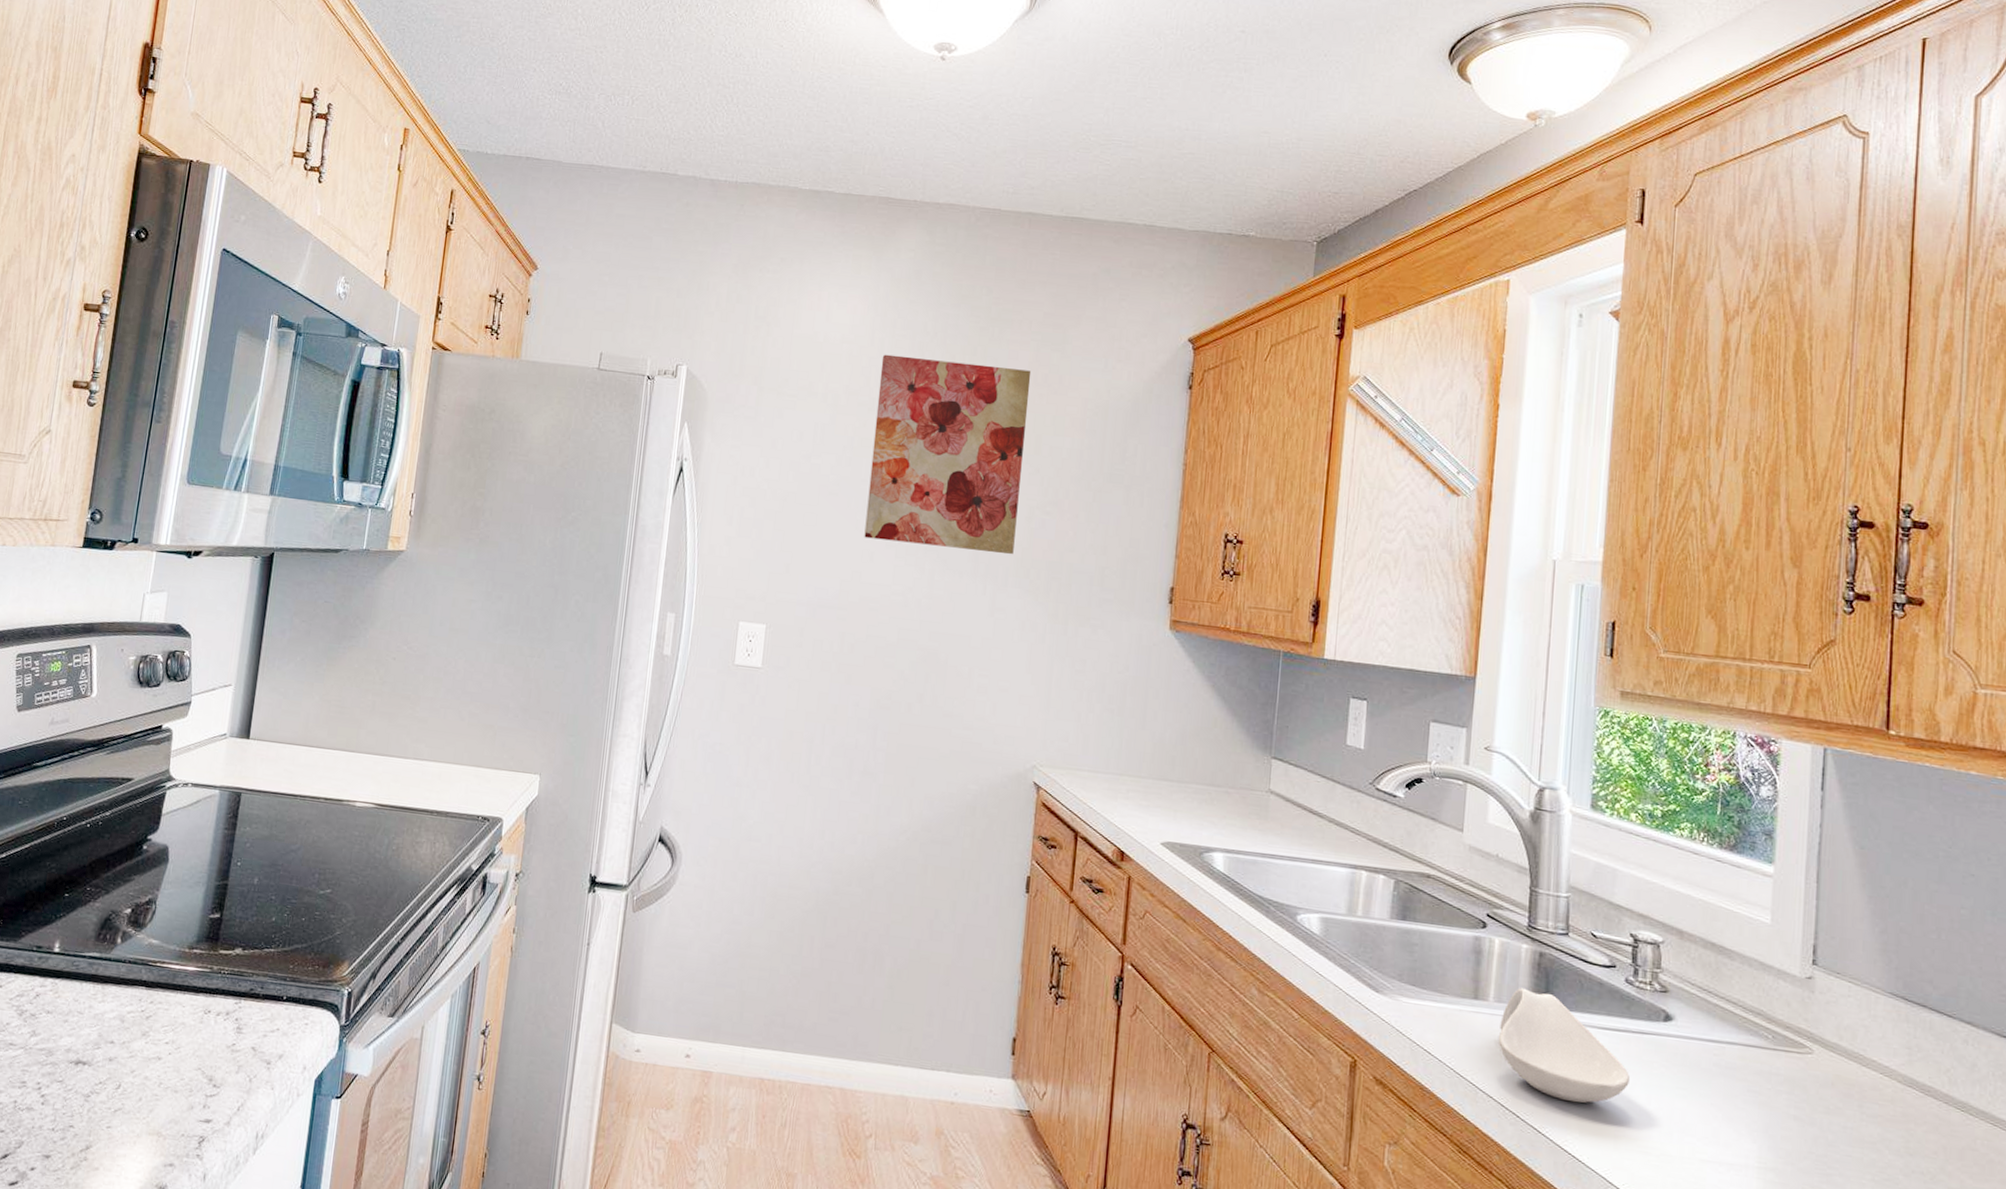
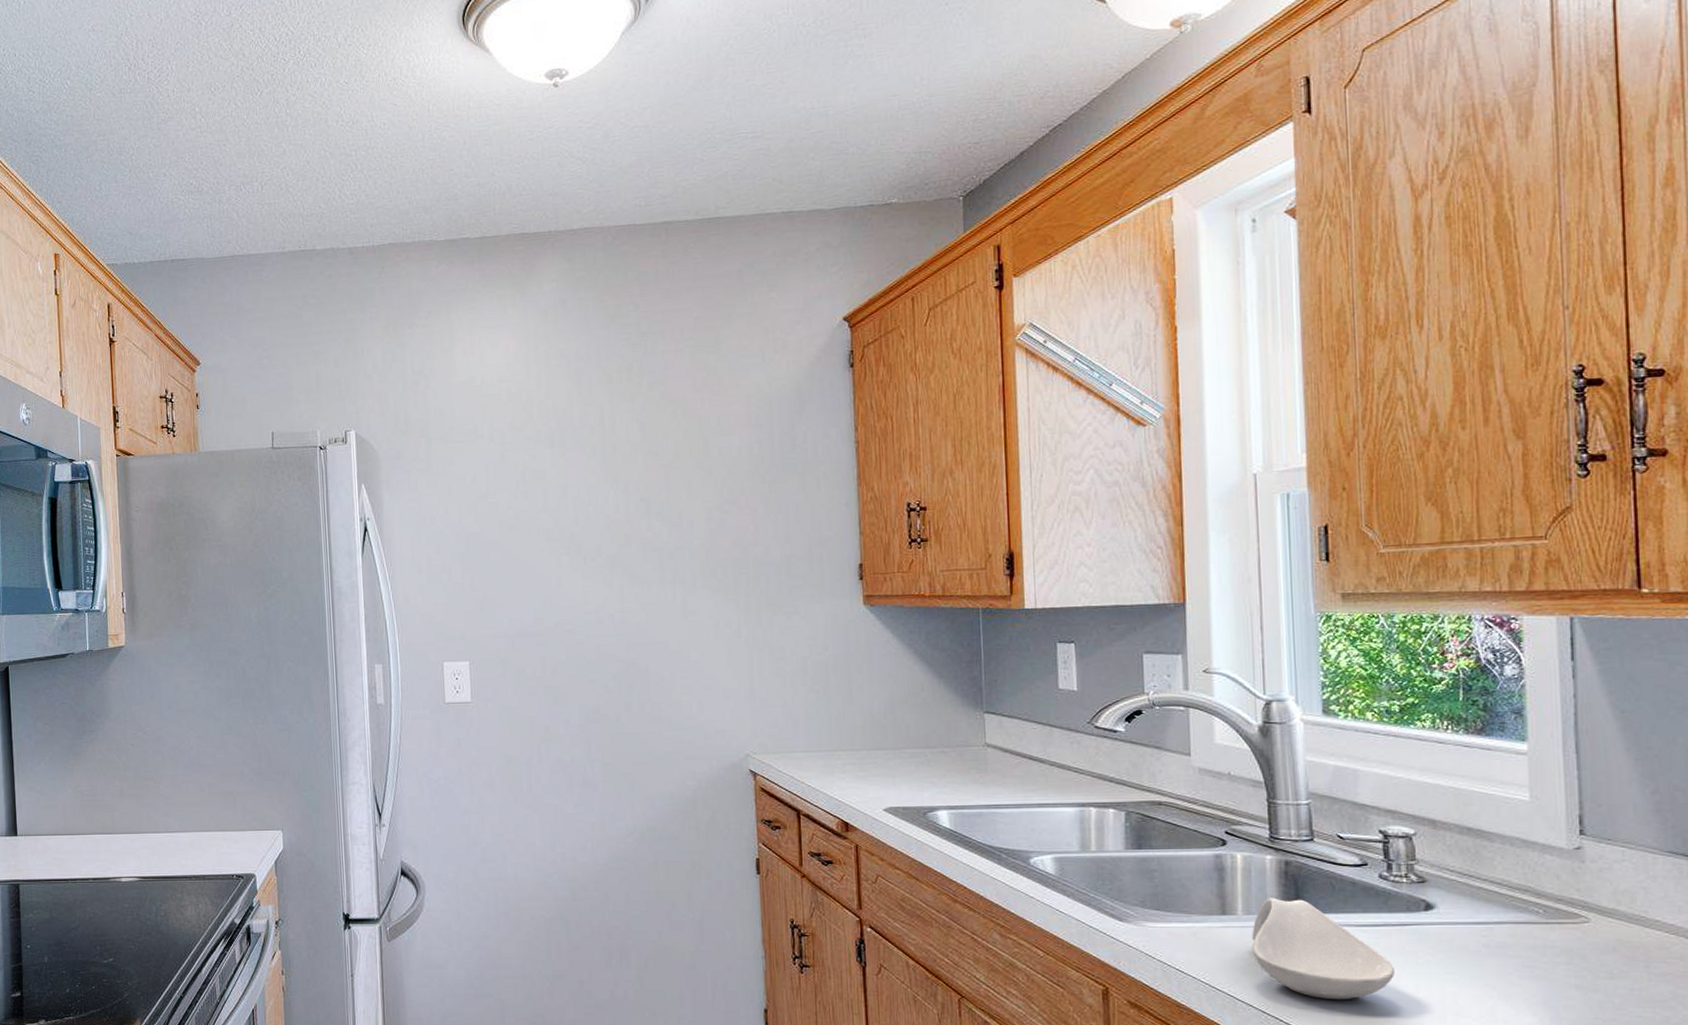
wall art: present [864,354,1032,555] -> none [540,377,698,565]

